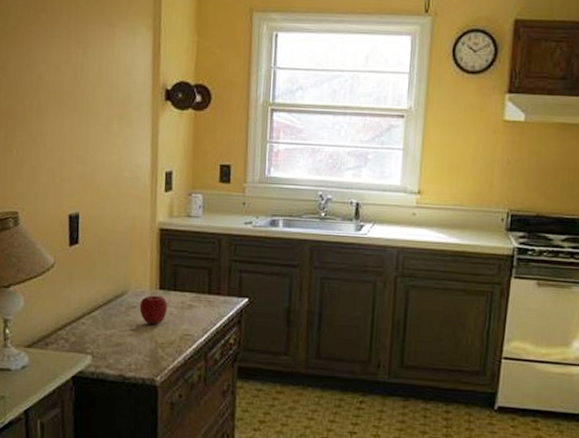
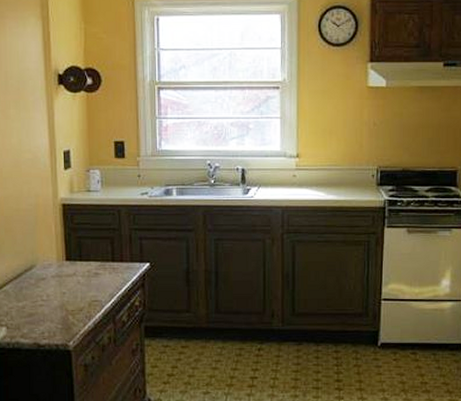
apple: present [139,295,168,325] -> none [48,267,75,294]

